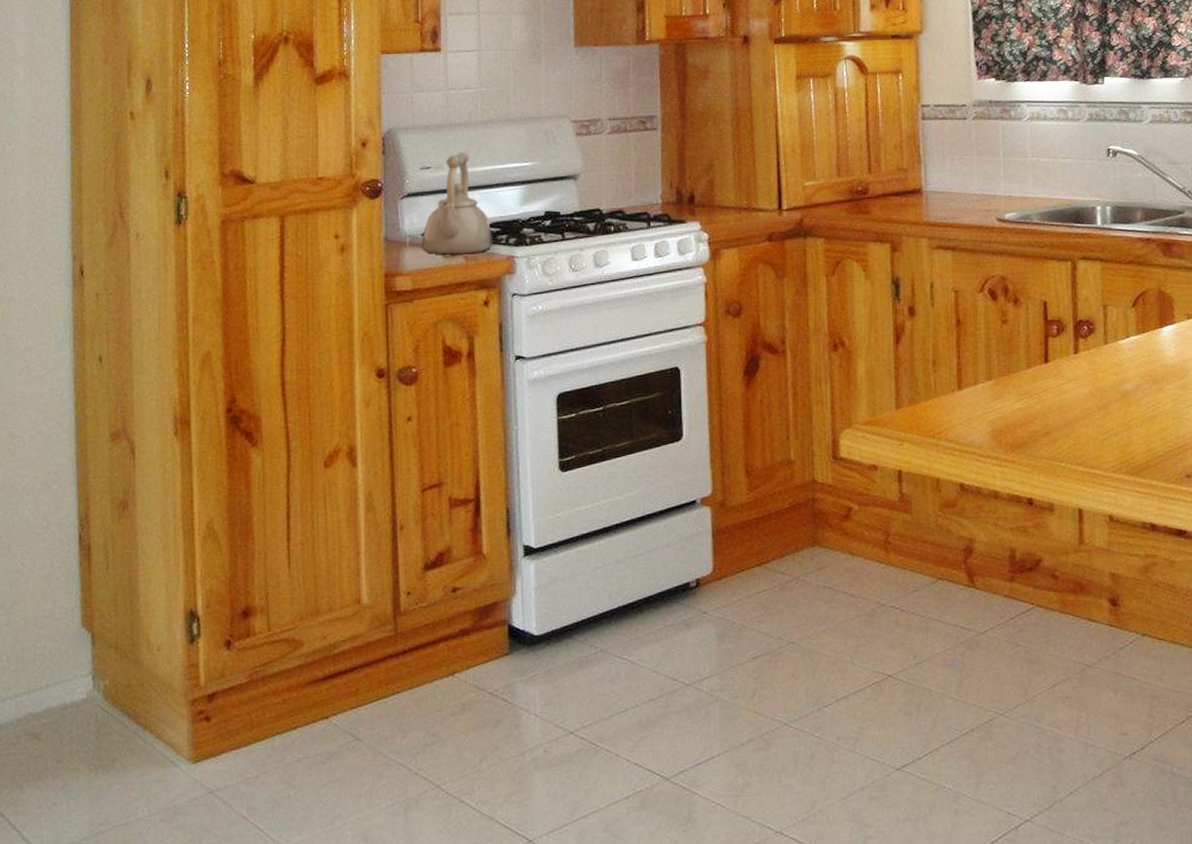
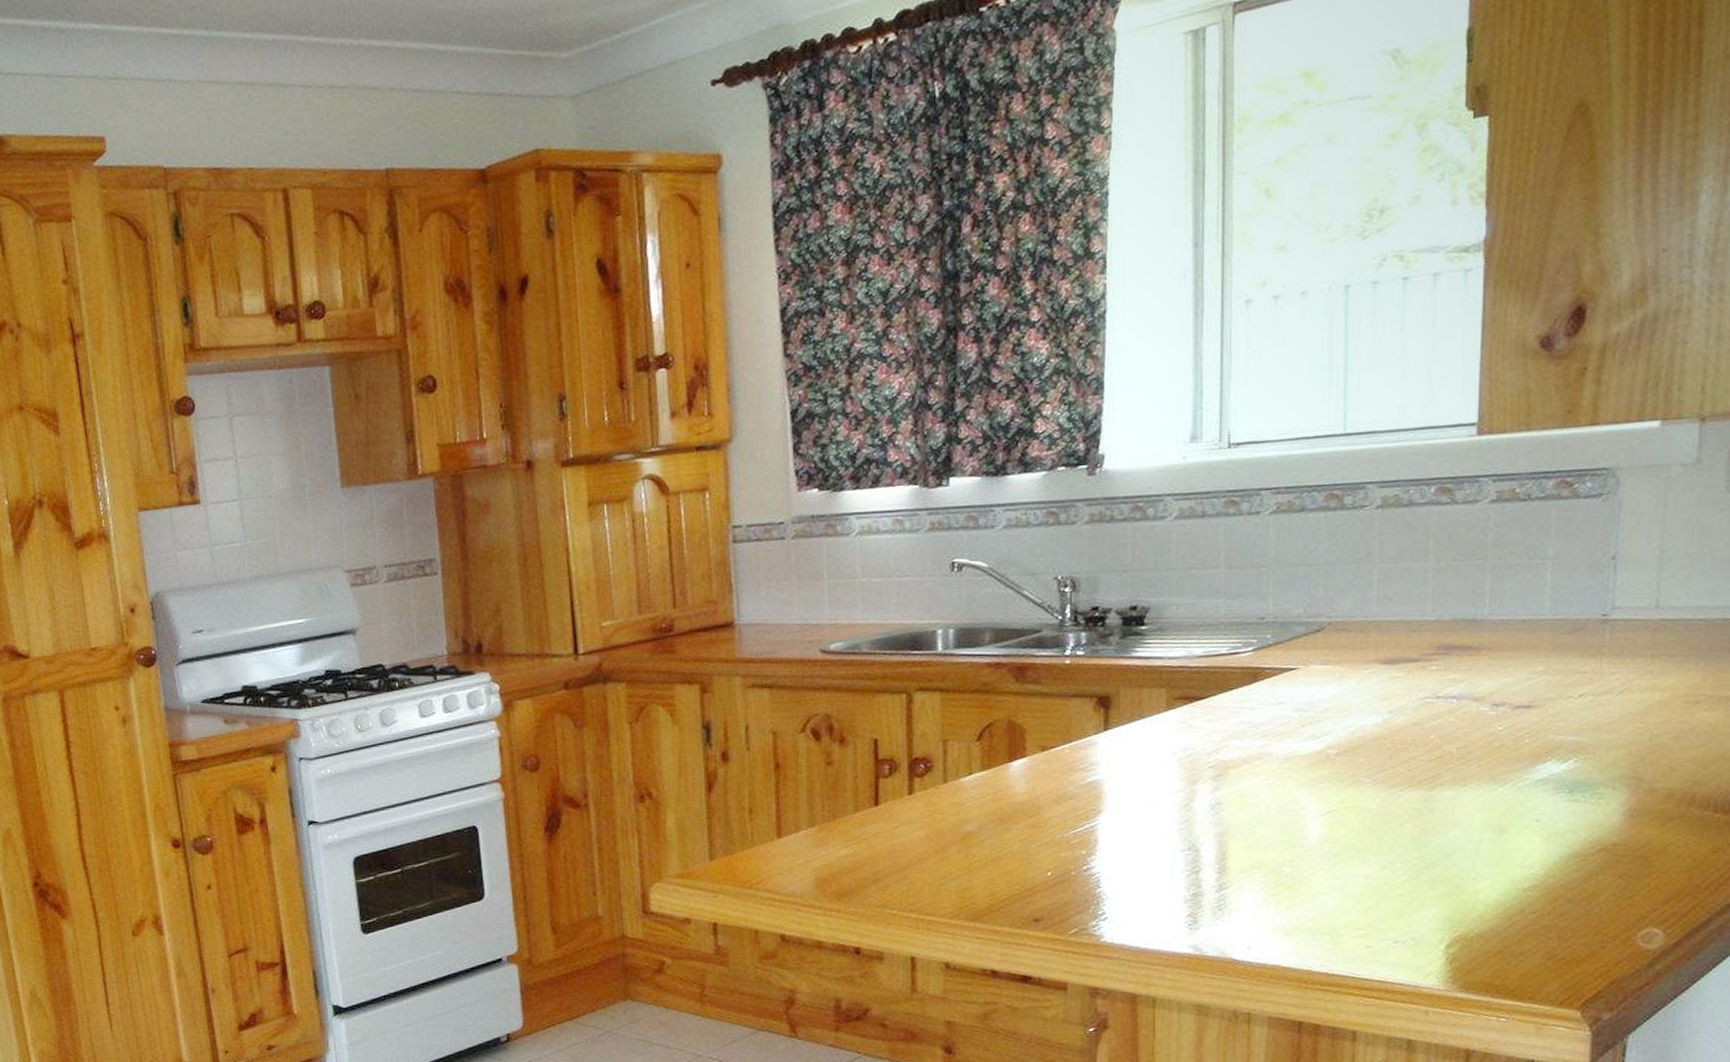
kettle: present [421,152,493,255] -> none [202,612,275,722]

